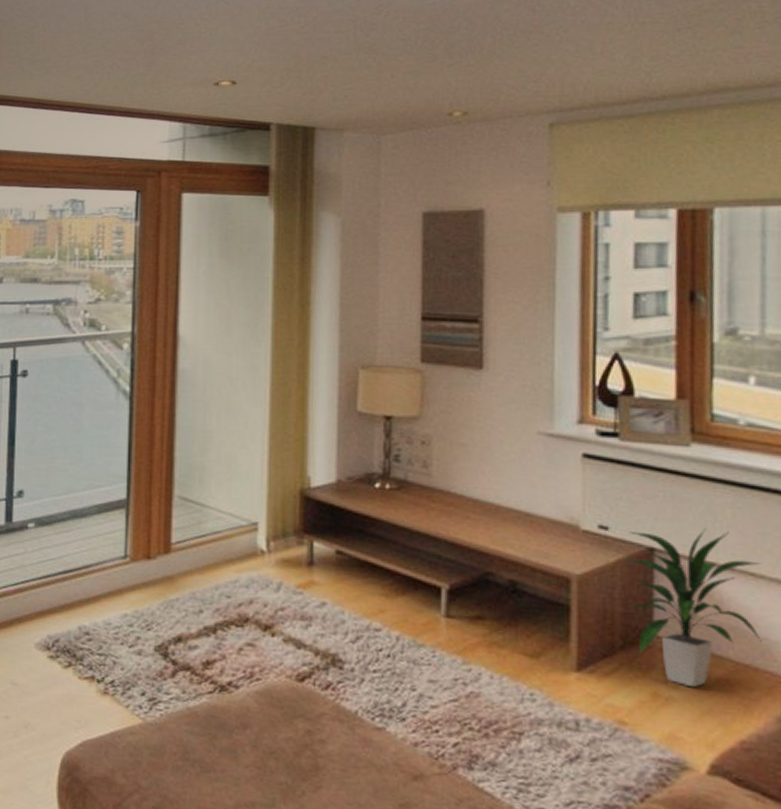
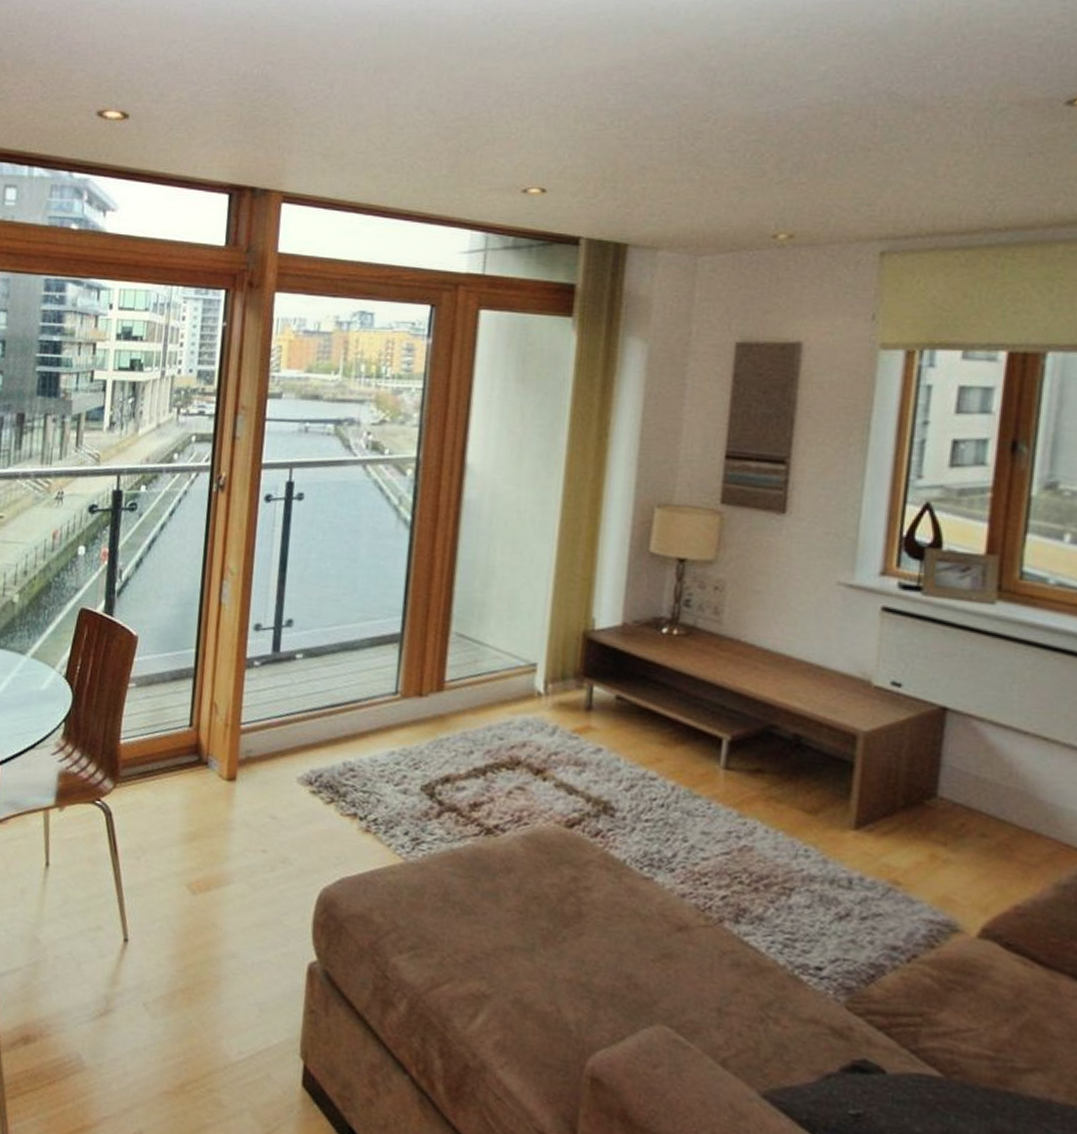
indoor plant: present [624,527,762,688] -> none [915,689,1056,851]

